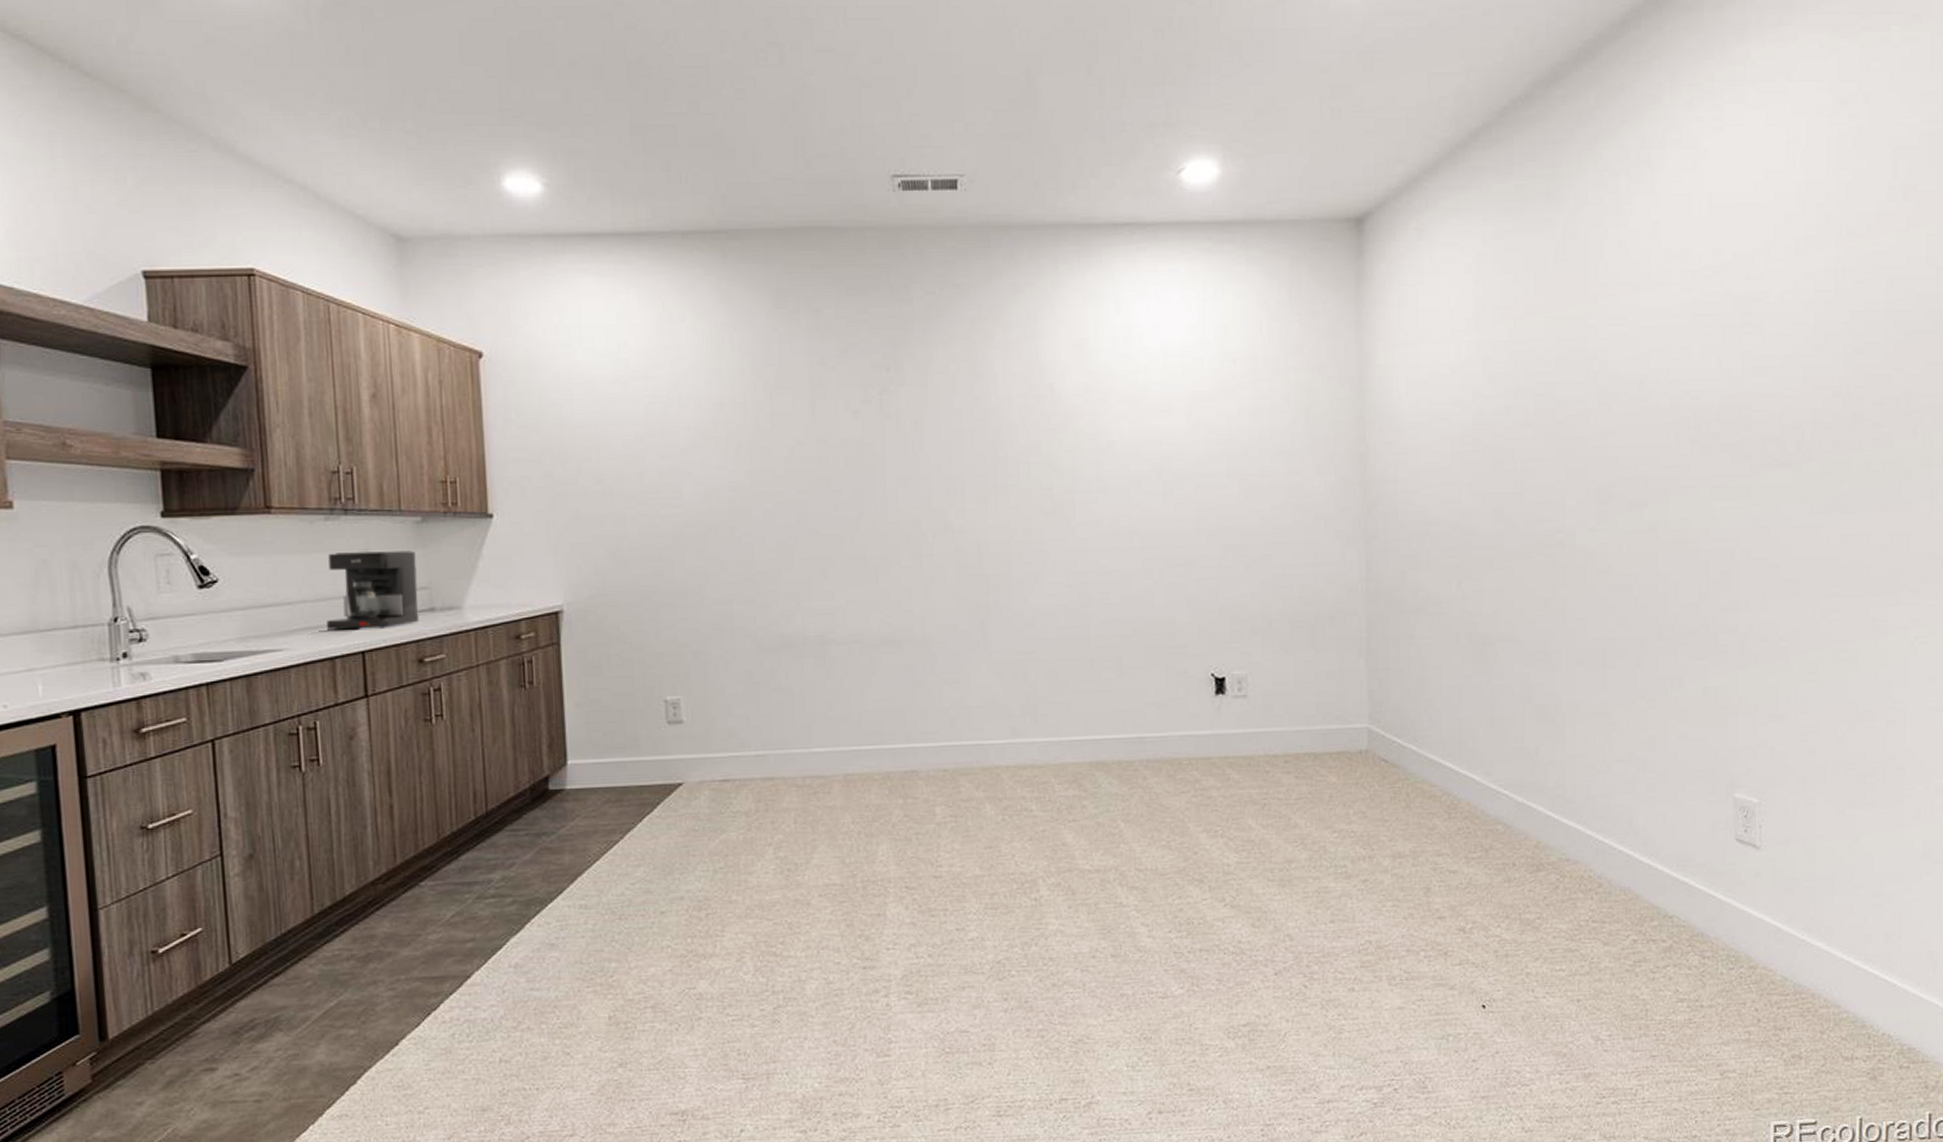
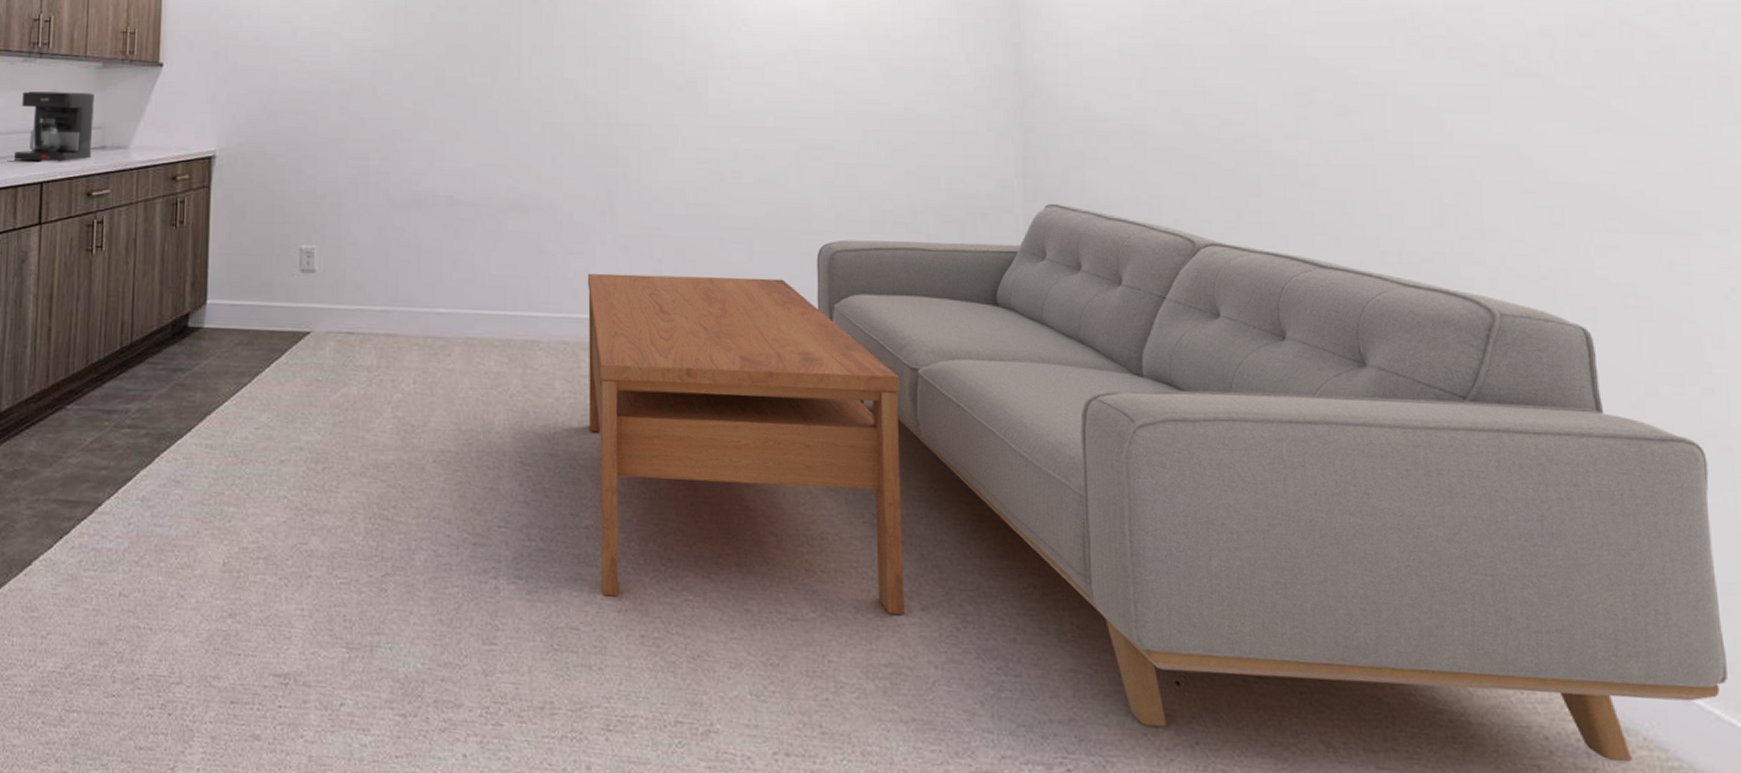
coffee table: none [963,692,1260,999] -> present [587,273,904,616]
sofa: none [1181,603,1887,1044] -> present [816,203,1728,763]

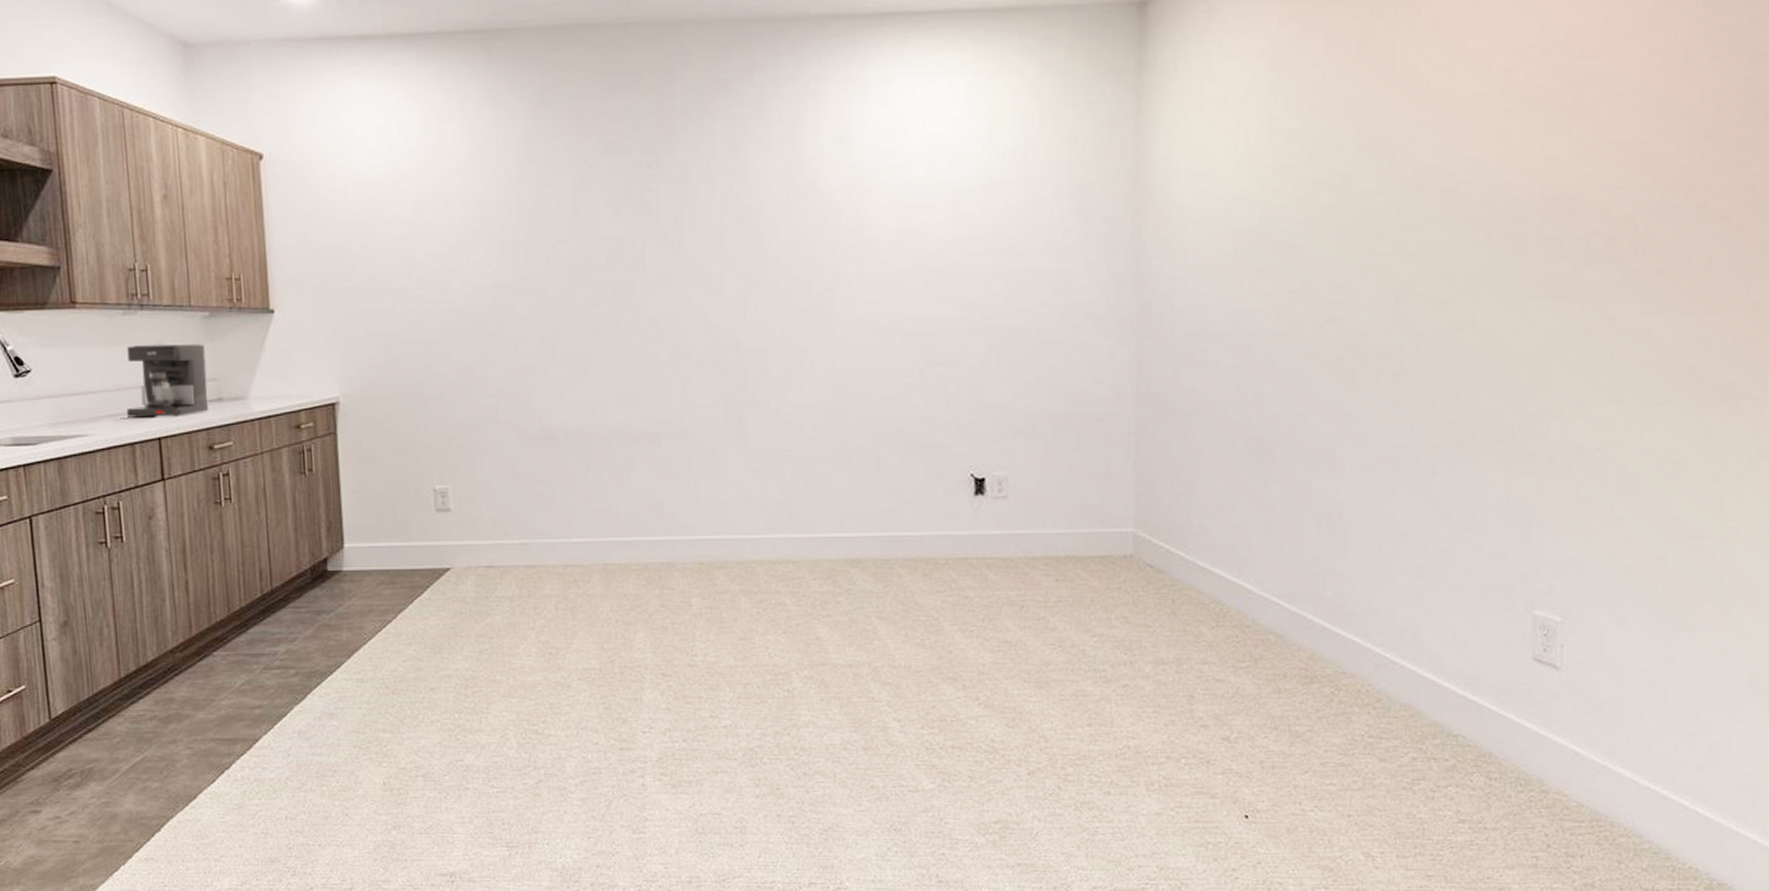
coffee table: present [587,273,904,616] -> none [719,491,1014,784]
sofa: present [816,203,1728,763] -> none [939,405,1712,852]

